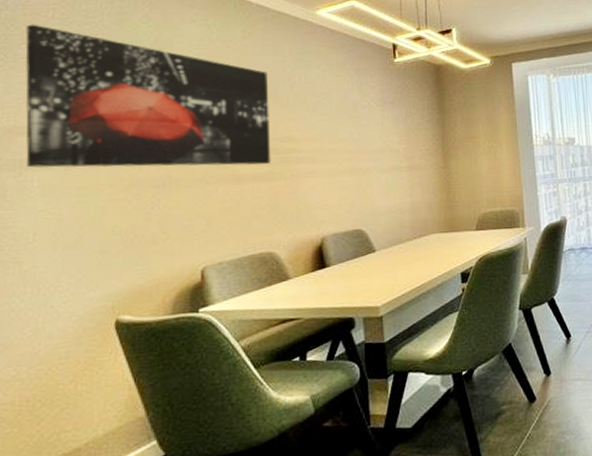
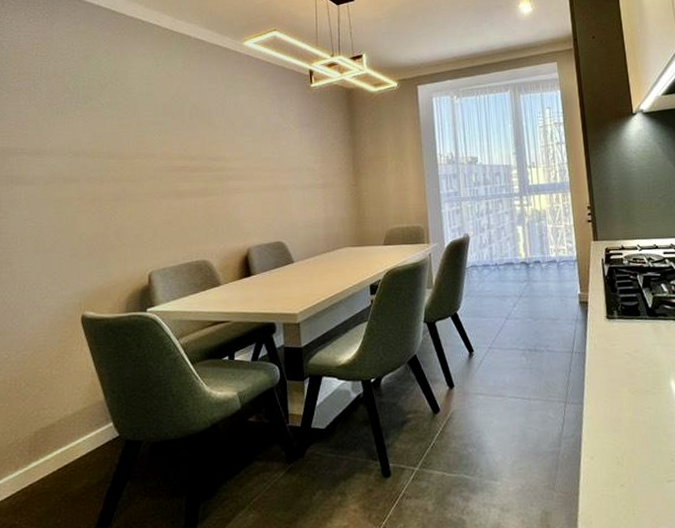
wall art: present [25,24,271,168] -> none [16,61,205,183]

